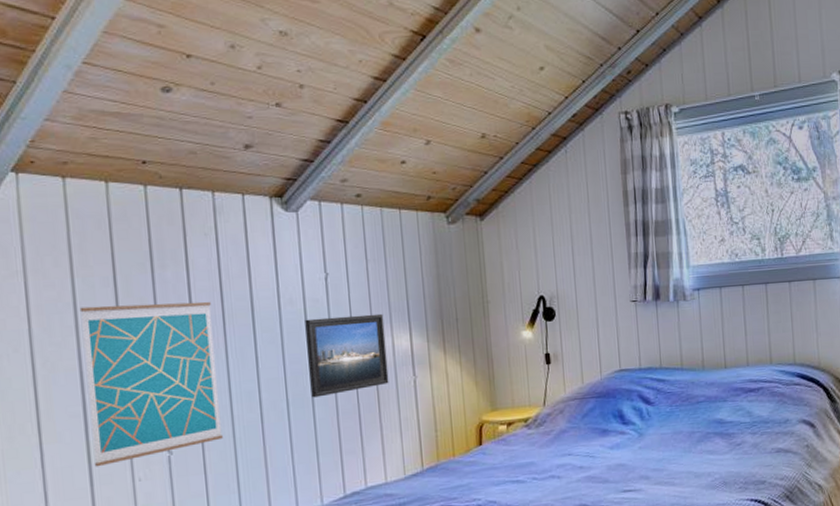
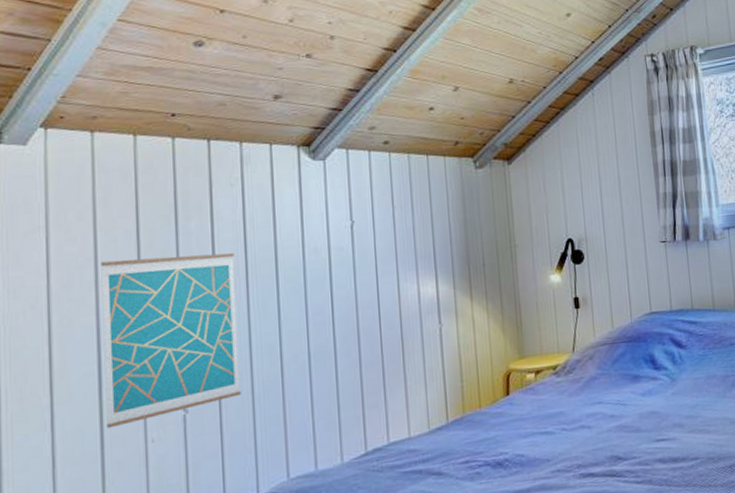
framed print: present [305,313,389,398] -> none [329,260,414,350]

